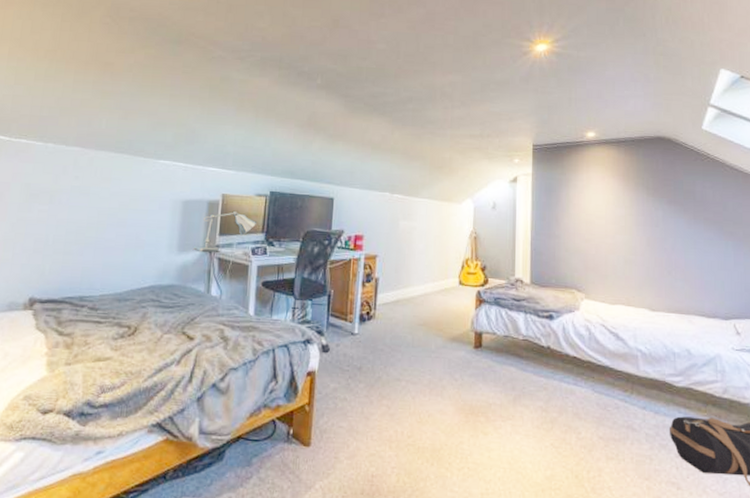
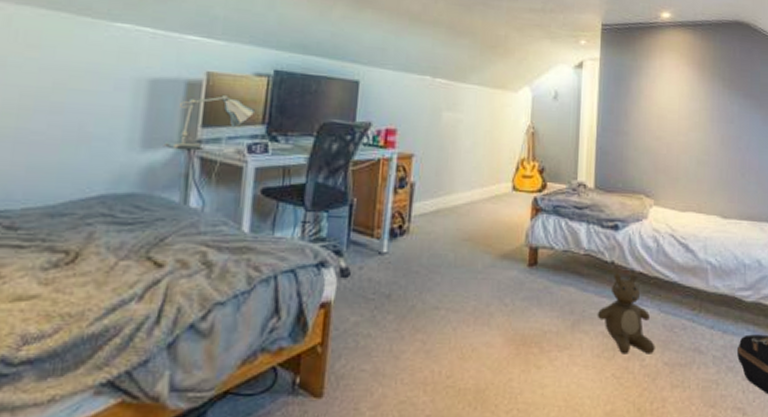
teddy bear: none [535,356,590,429] -> present [597,273,655,354]

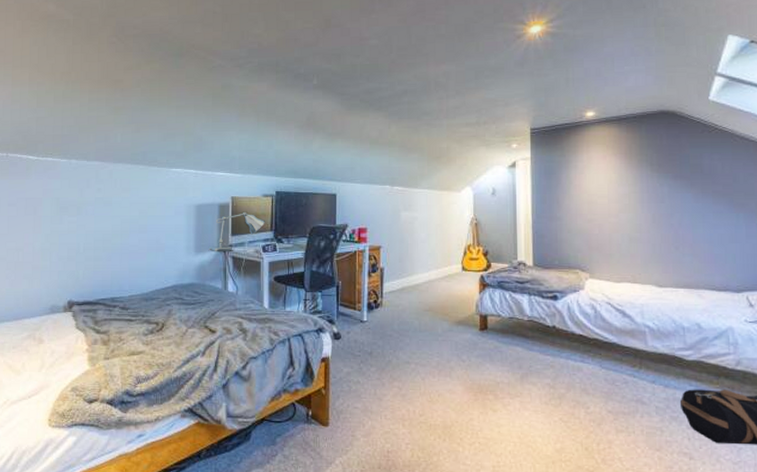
teddy bear: present [597,273,655,354] -> none [542,335,599,403]

